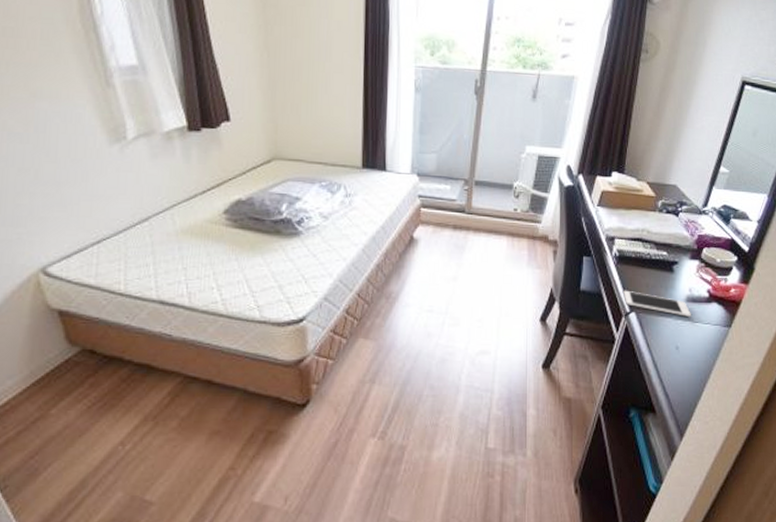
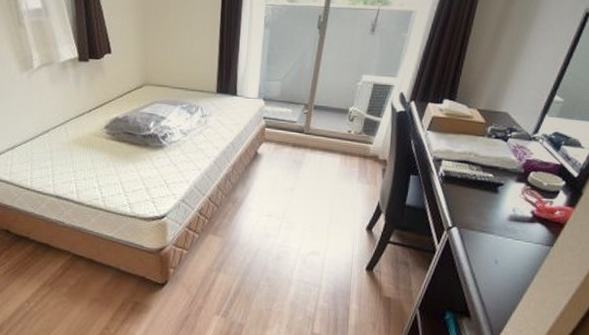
cell phone: present [623,290,691,318] -> none [447,207,513,235]

